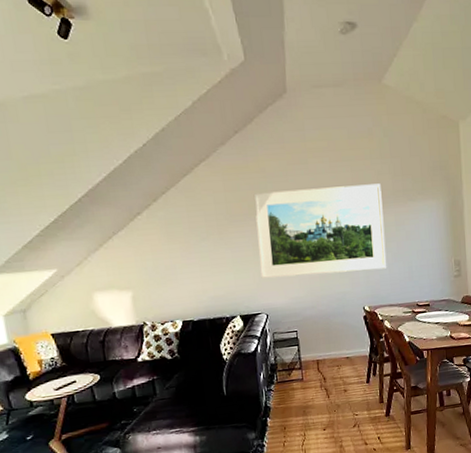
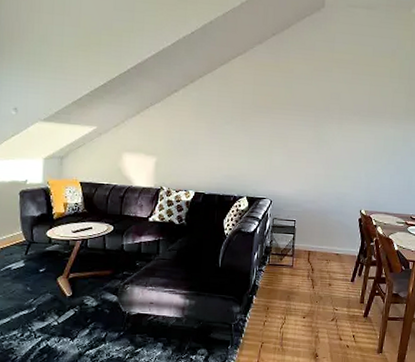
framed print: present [253,183,387,279] -> none [272,90,395,179]

